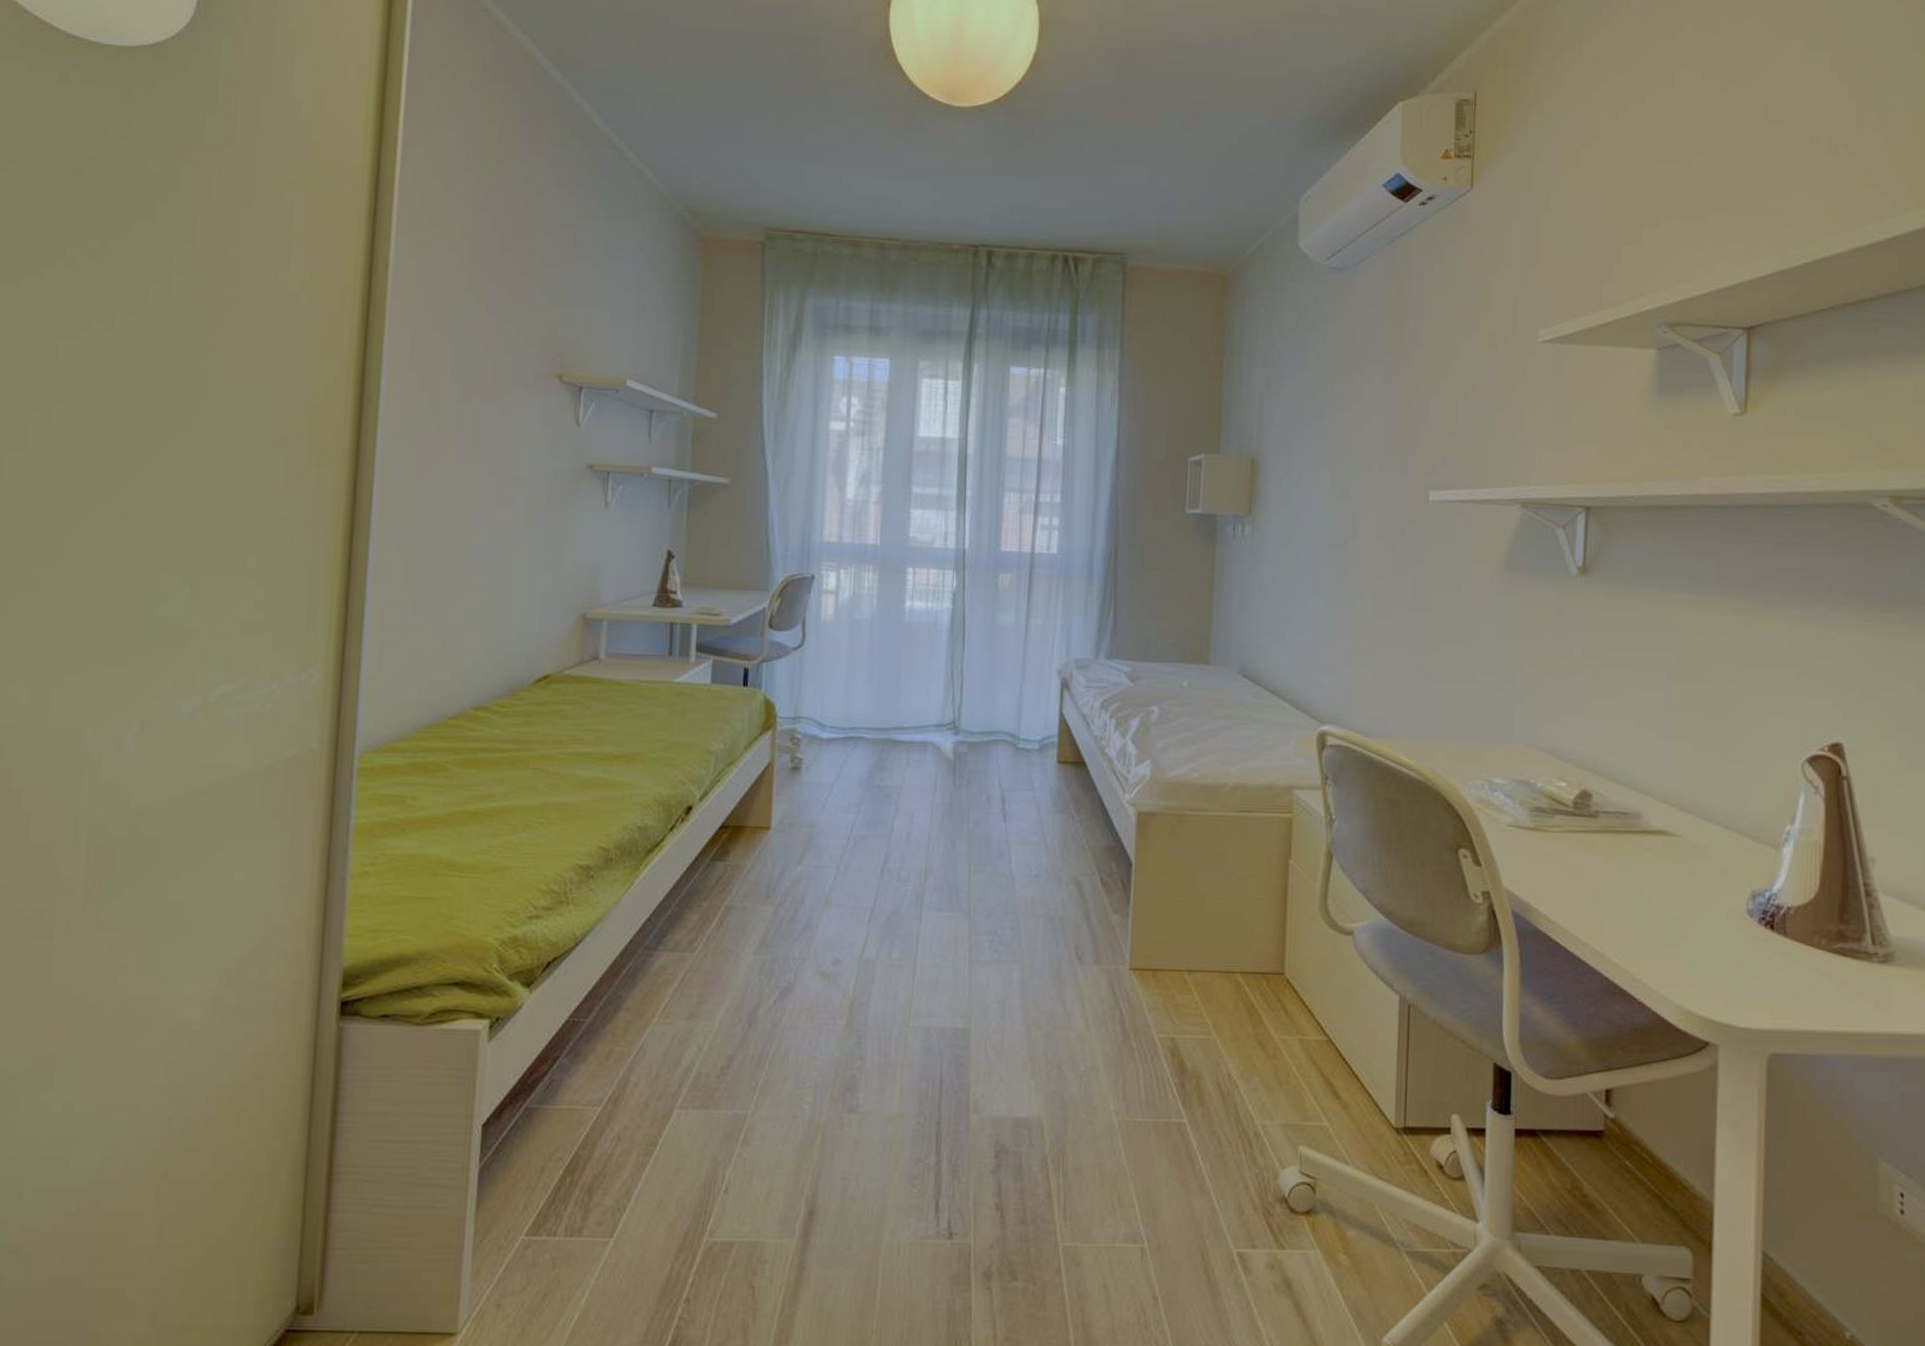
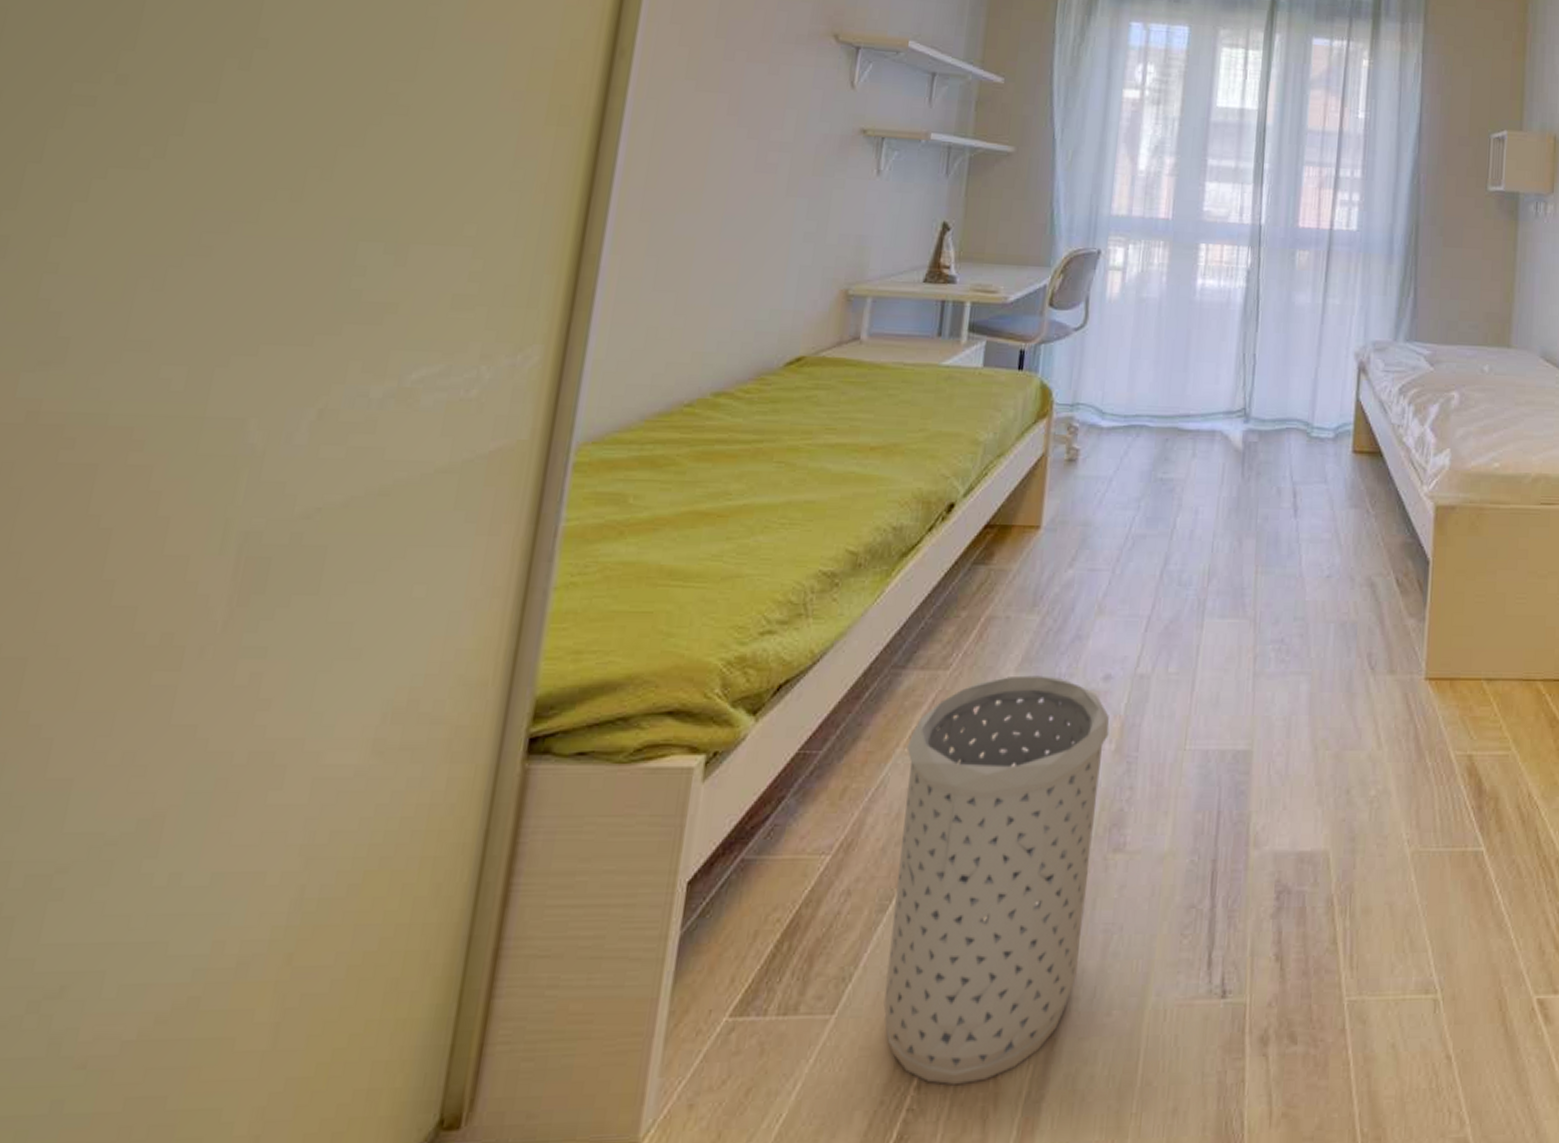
laundry basket: none [654,958,840,1300] -> present [883,675,1110,1086]

